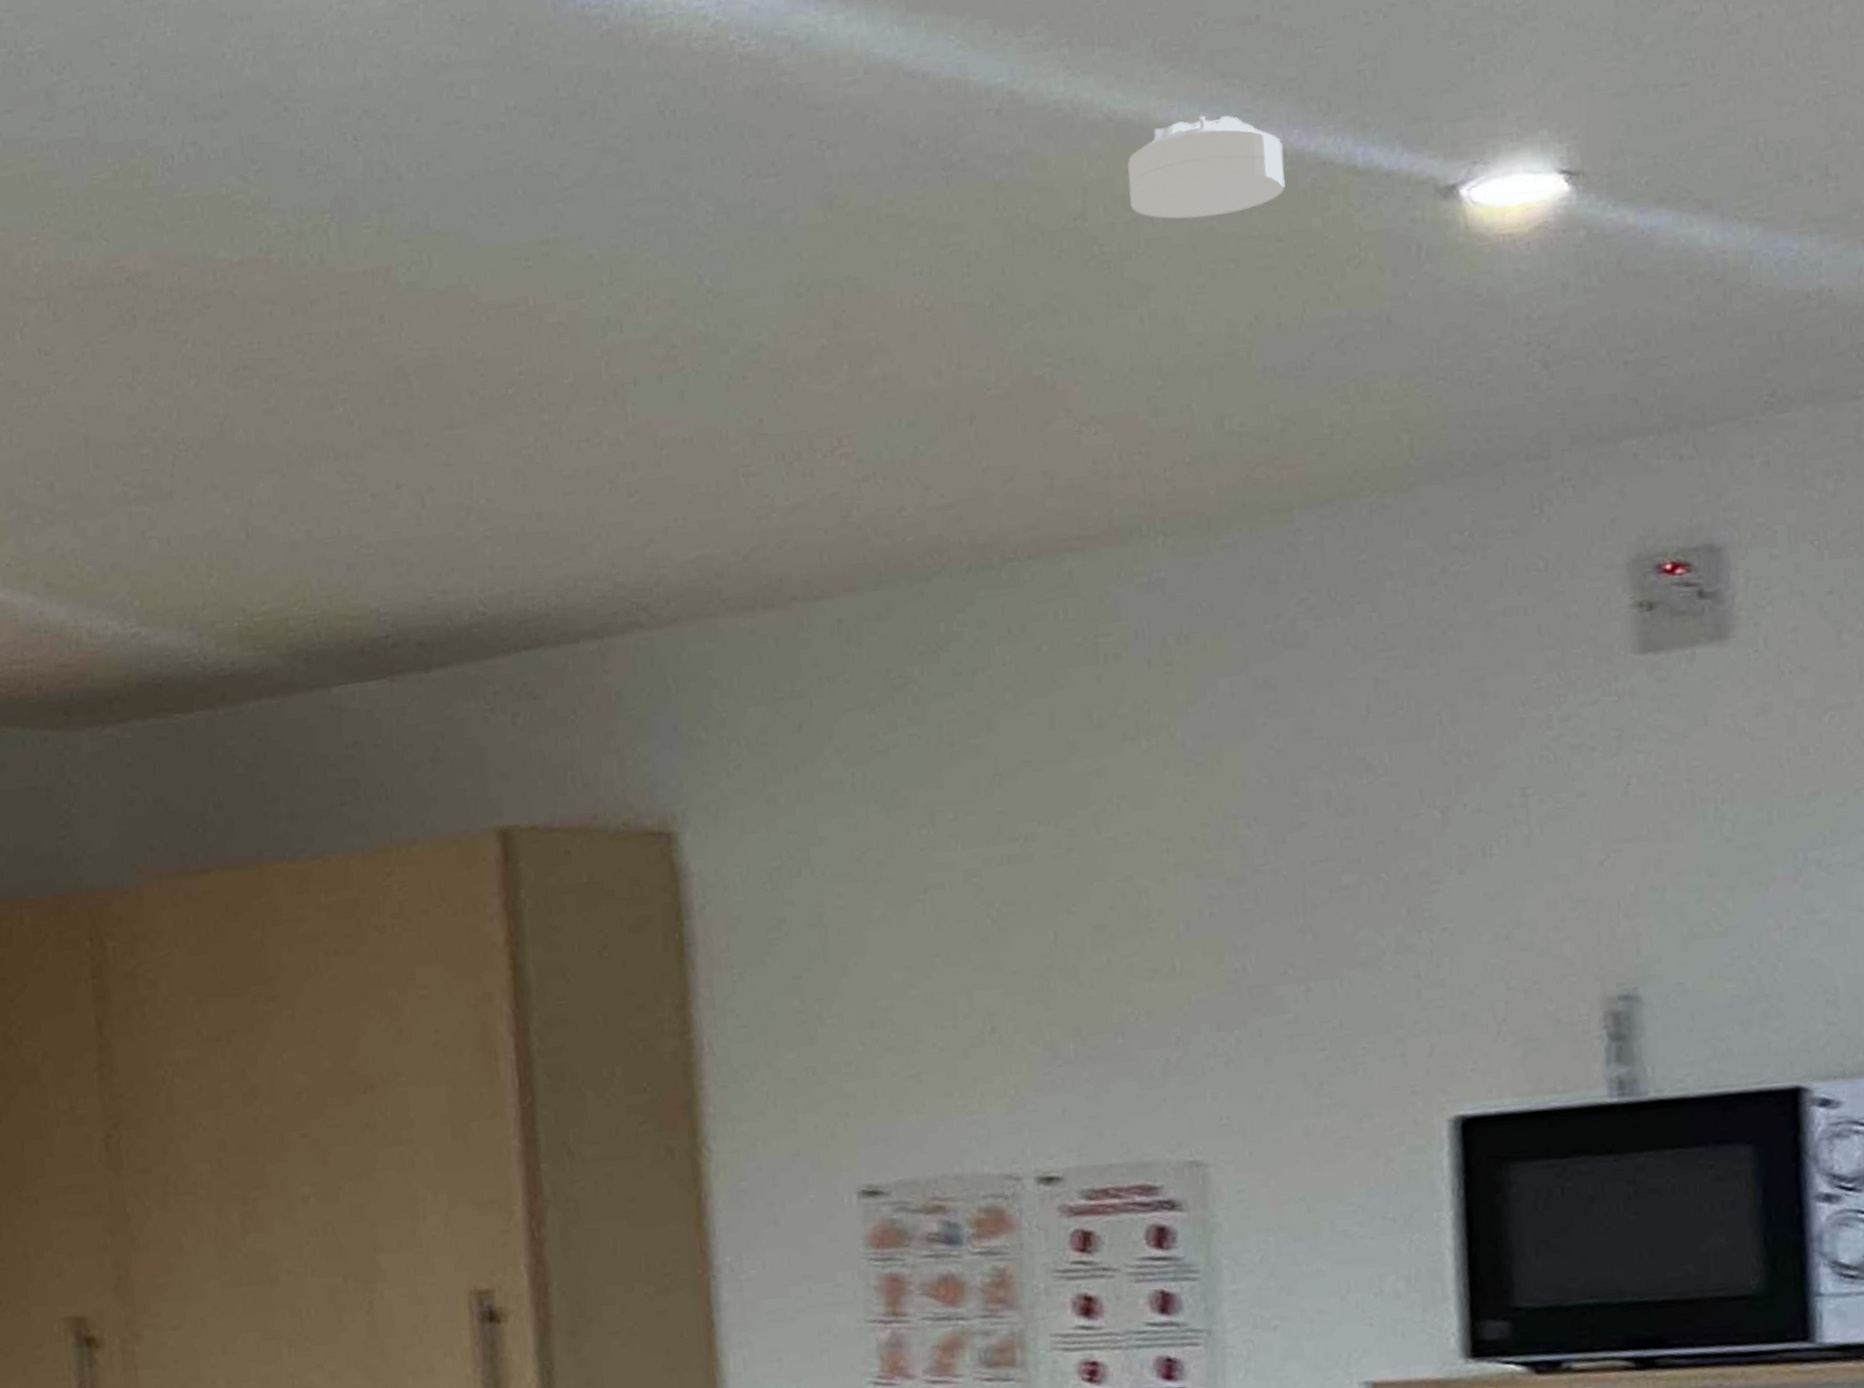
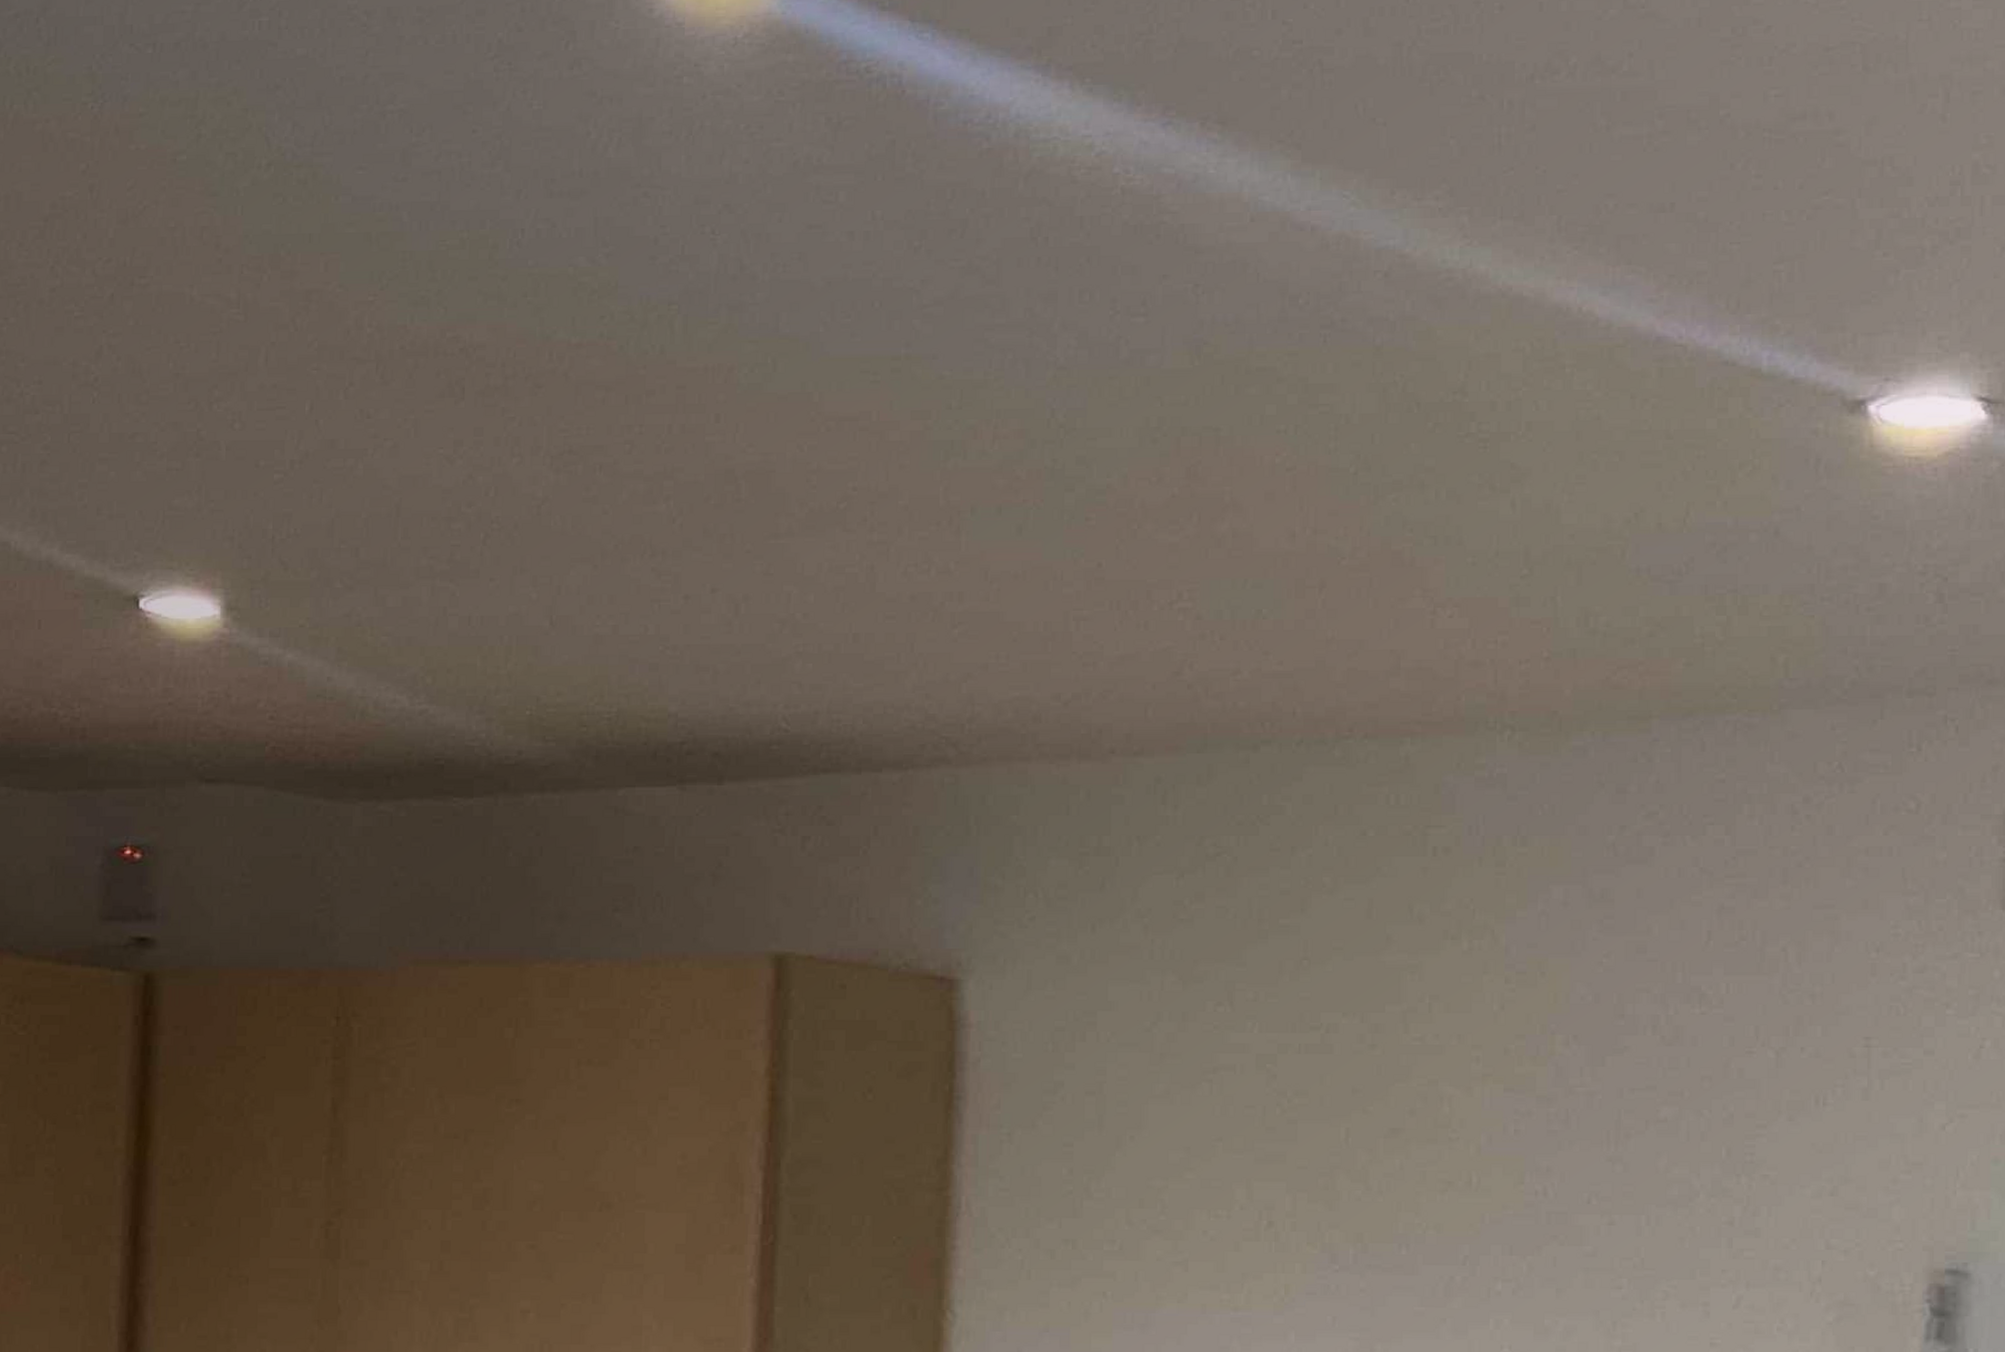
smoke detector: present [1127,115,1285,219] -> none [1515,300,1684,405]

